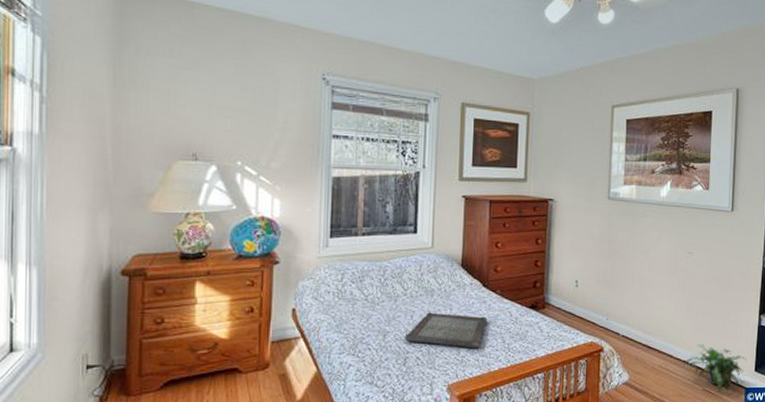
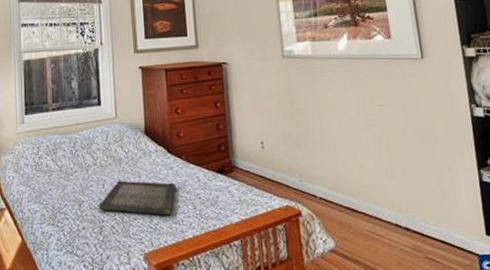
potted plant: present [686,344,747,392] -> none [398,204,475,260]

